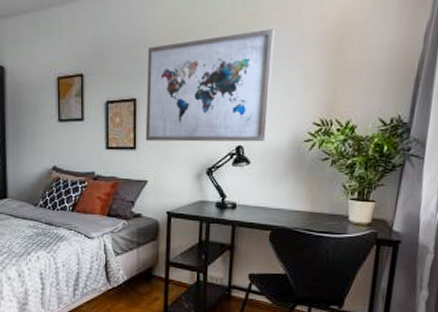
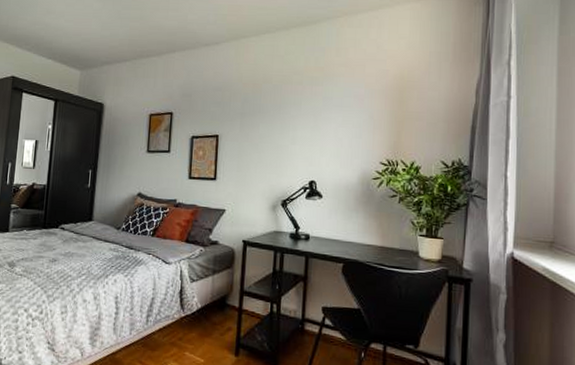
wall art: present [145,29,275,142] -> none [225,81,343,178]

